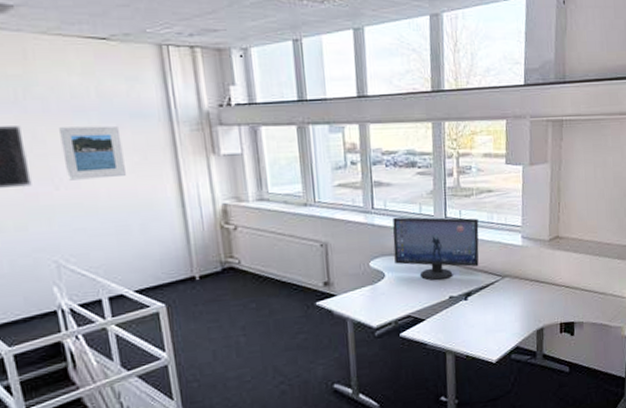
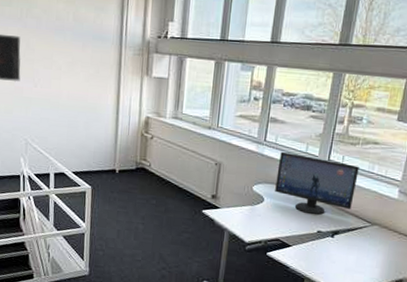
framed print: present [59,125,126,181] -> none [43,41,84,84]

